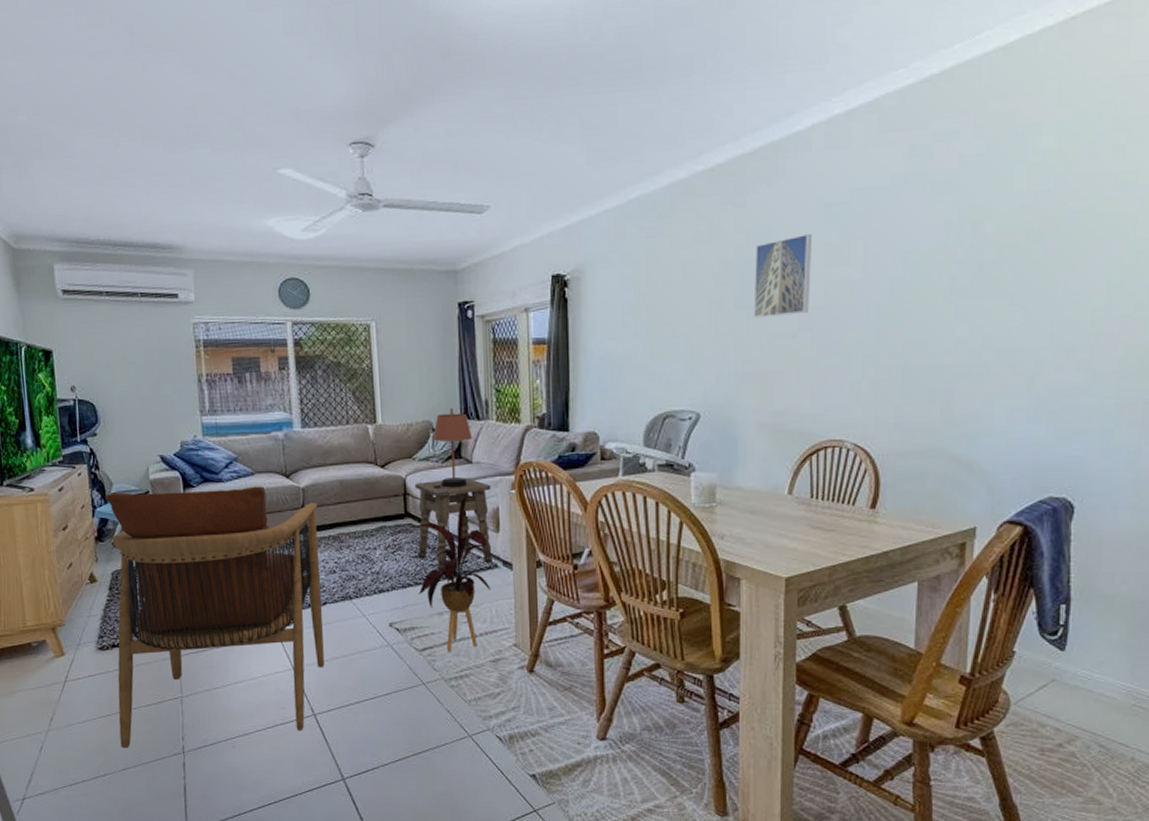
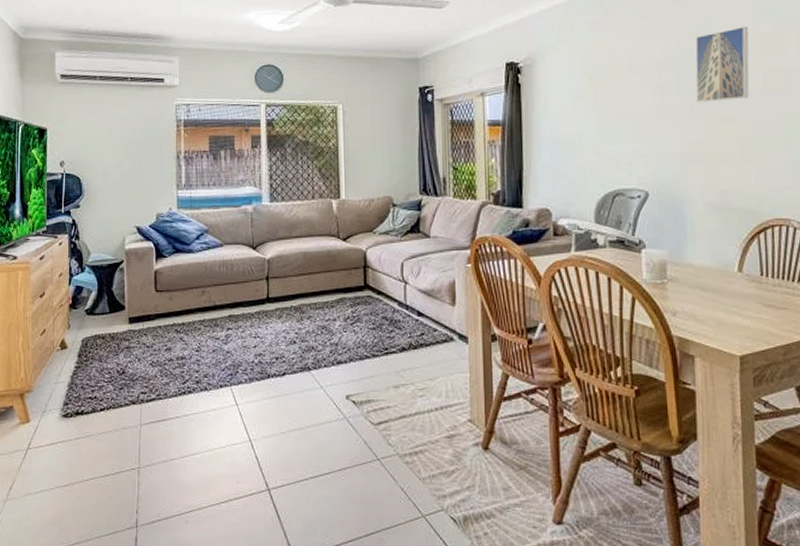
armchair: present [104,486,325,749] -> none [75,257,282,521]
house plant: present [409,495,491,651] -> none [368,268,446,426]
side table: present [414,477,493,571] -> none [374,251,448,344]
table lamp: present [432,407,472,488] -> none [392,184,430,261]

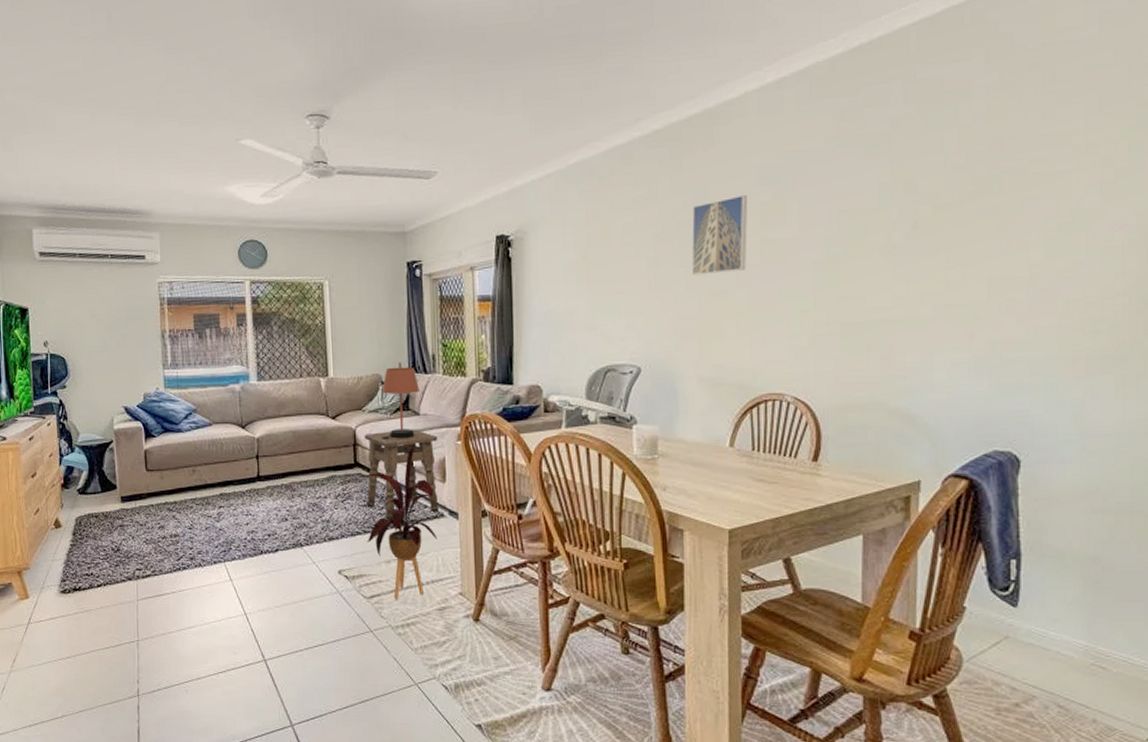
house plant: none [368,268,446,426] -> present [359,446,437,599]
side table: none [374,251,448,344] -> present [364,429,439,520]
table lamp: none [392,184,430,261] -> present [381,361,419,439]

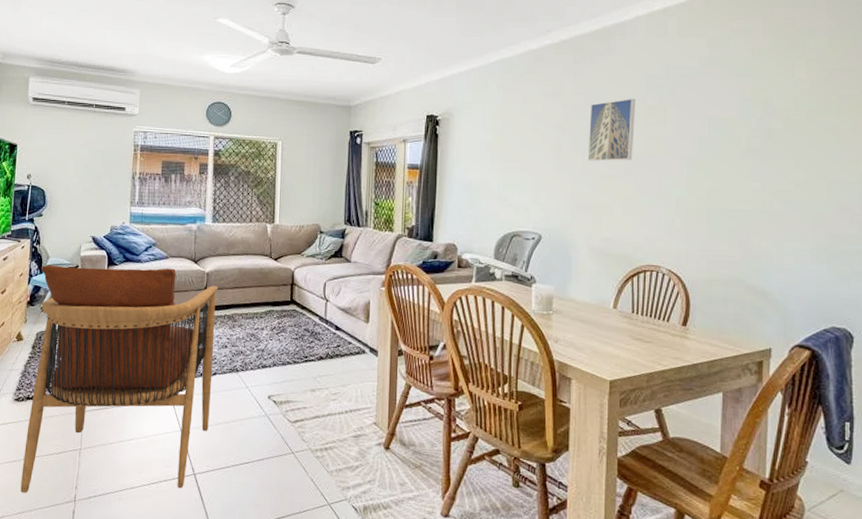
armchair: none [71,436,276,691] -> present [20,264,219,493]
house plant: present [359,446,437,599] -> none [293,289,358,425]
side table: present [364,429,439,520] -> none [298,274,365,353]
table lamp: present [381,361,419,439] -> none [316,215,352,282]

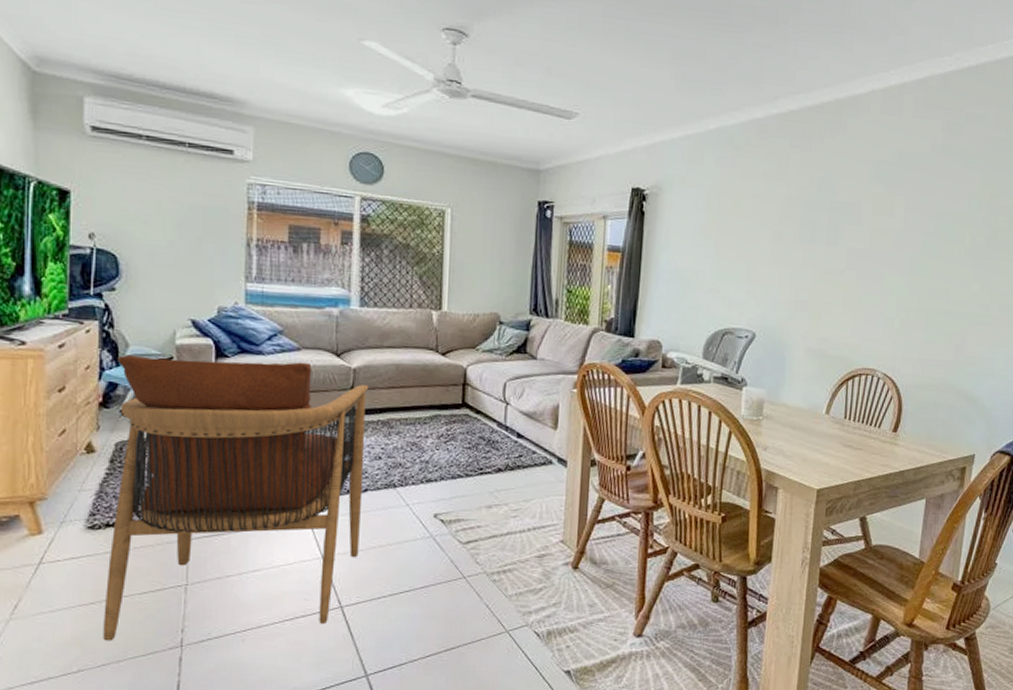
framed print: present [587,98,635,162] -> none [809,183,864,254]

